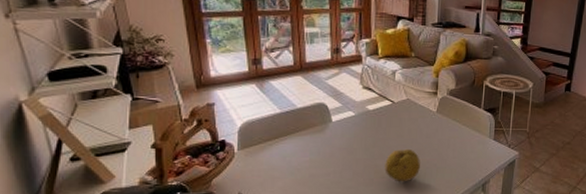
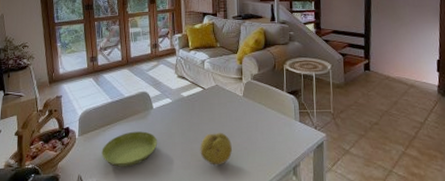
saucer: none [267,146,337,184] -> present [101,131,158,167]

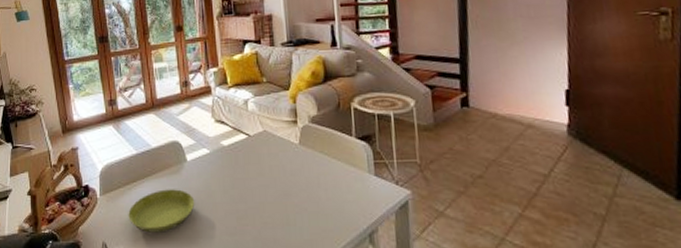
fruit: present [200,132,233,166] -> none [247,189,289,231]

